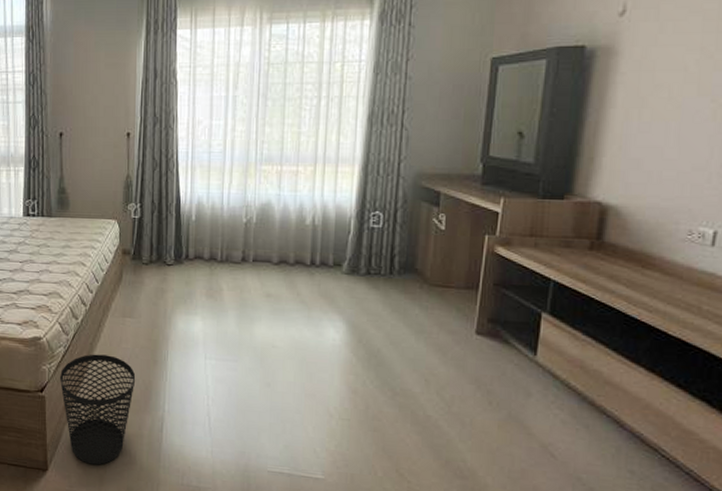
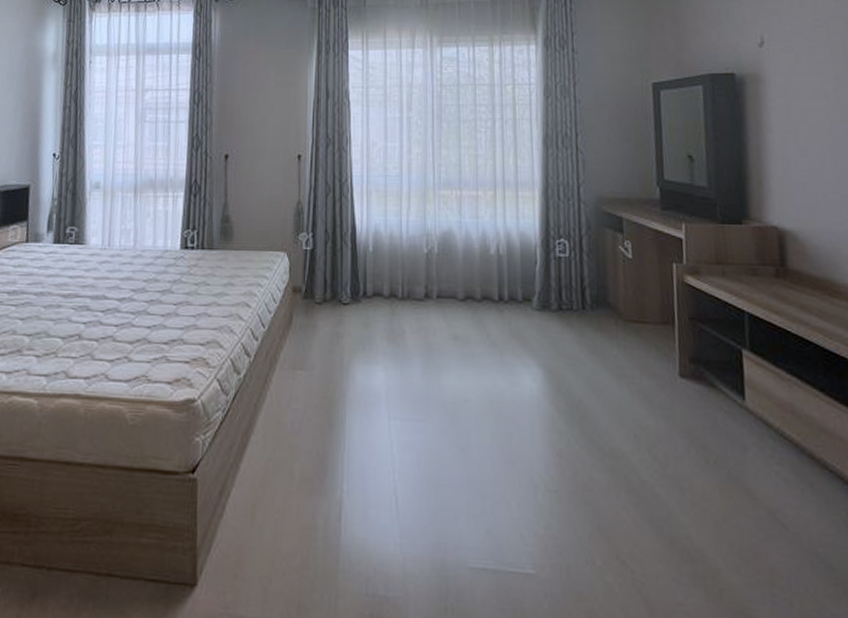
wastebasket: present [60,354,136,465] -> none [216,418,308,574]

